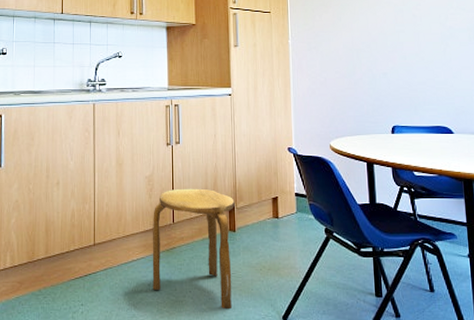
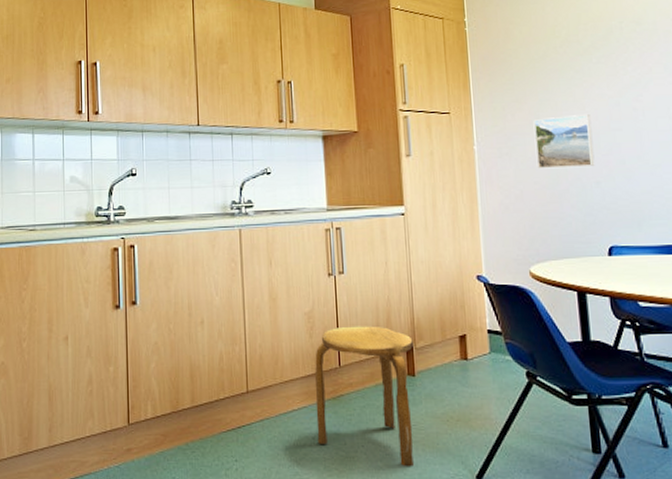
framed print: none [336,18,383,61] -> present [533,114,595,169]

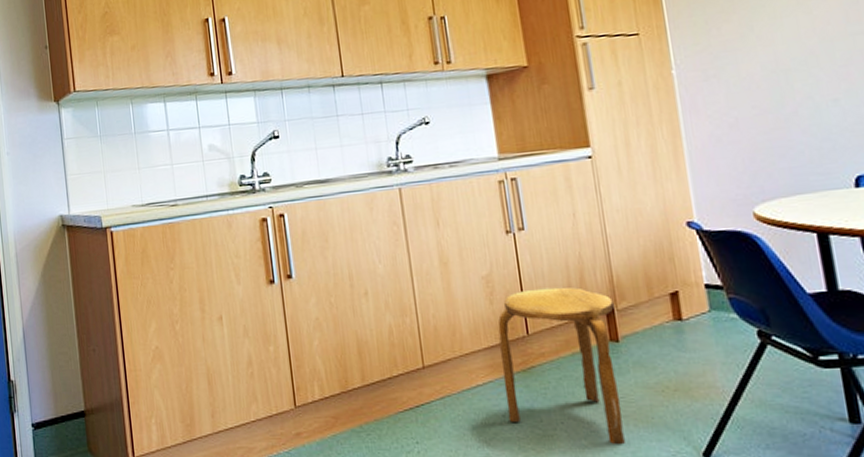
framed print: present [533,114,595,169] -> none [745,18,830,91]

